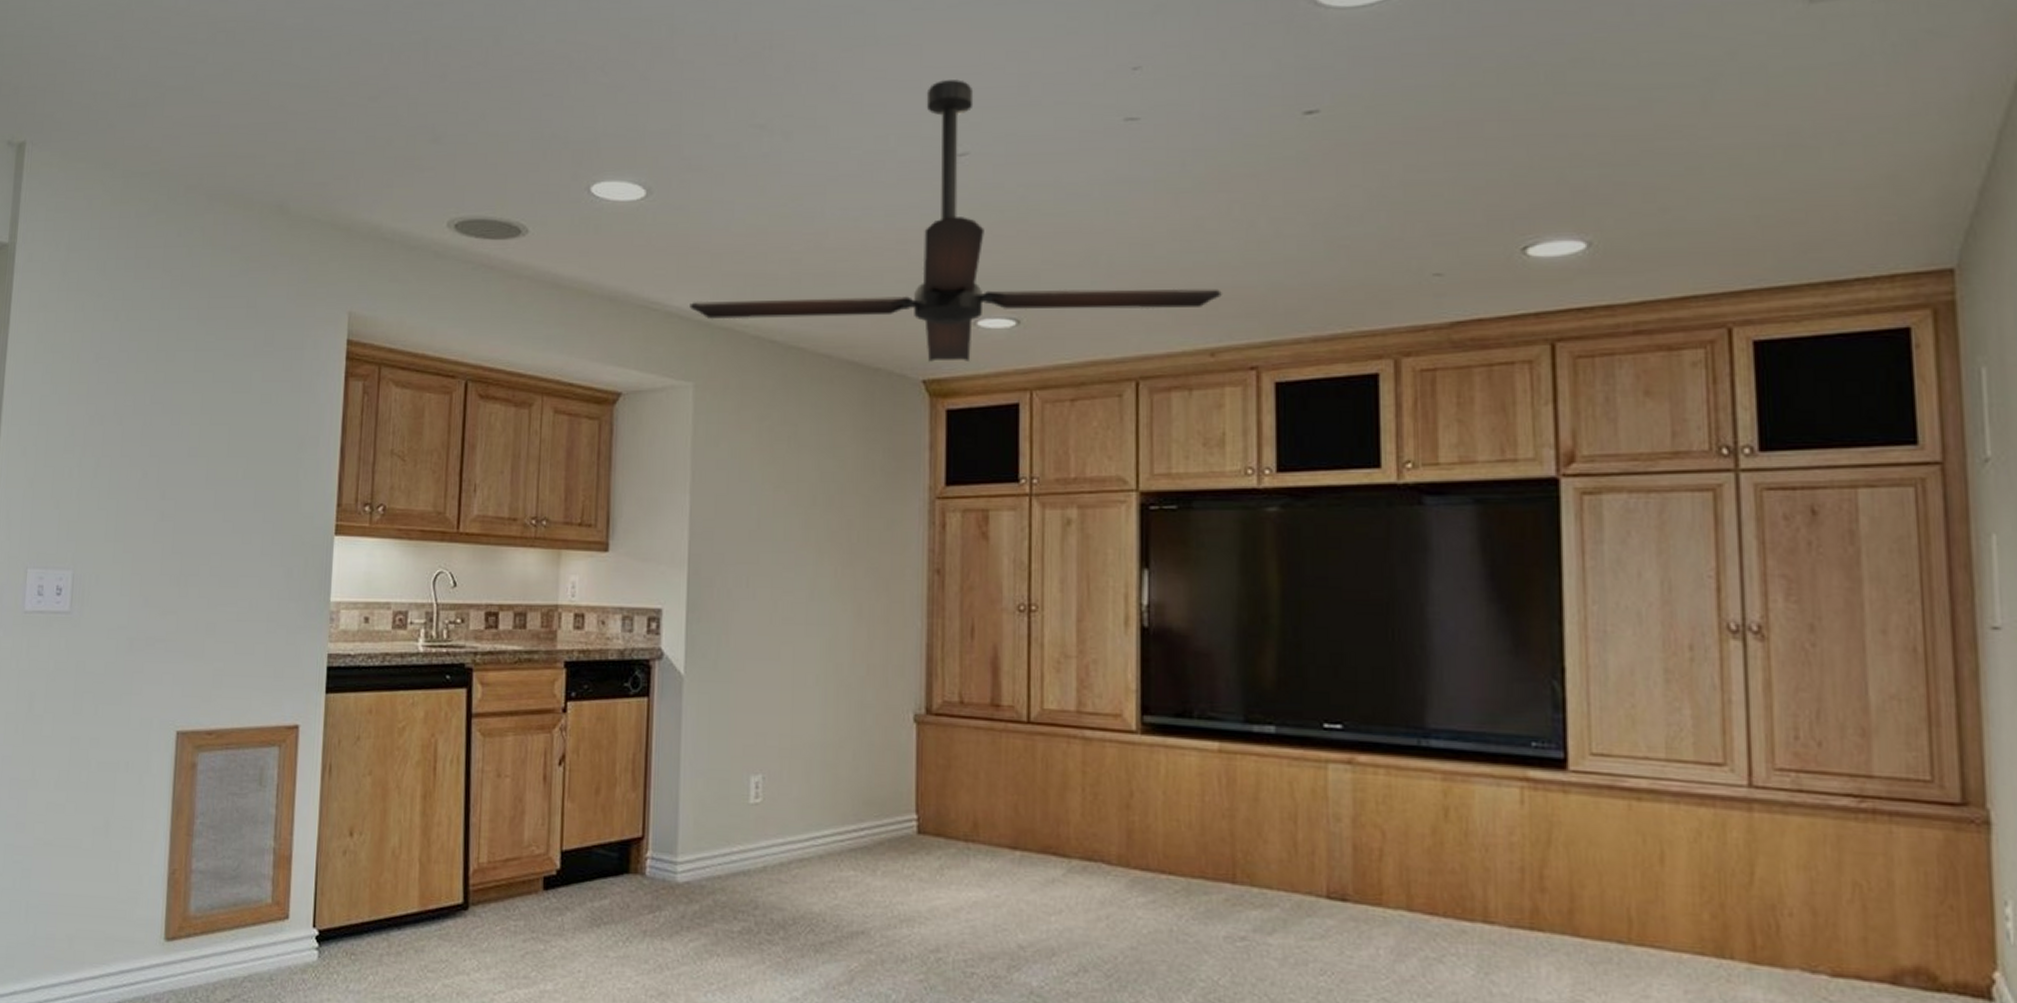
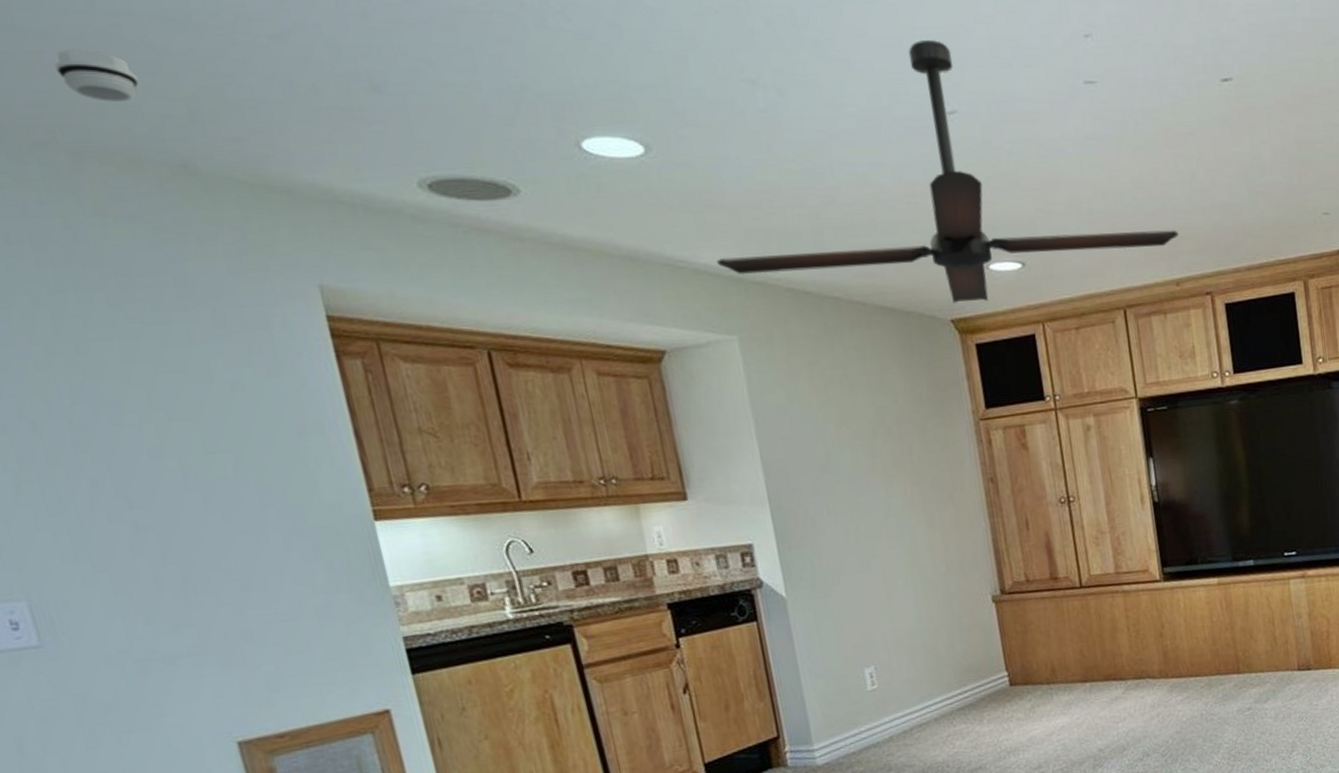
smoke detector: none [218,112,270,154] -> present [54,48,139,102]

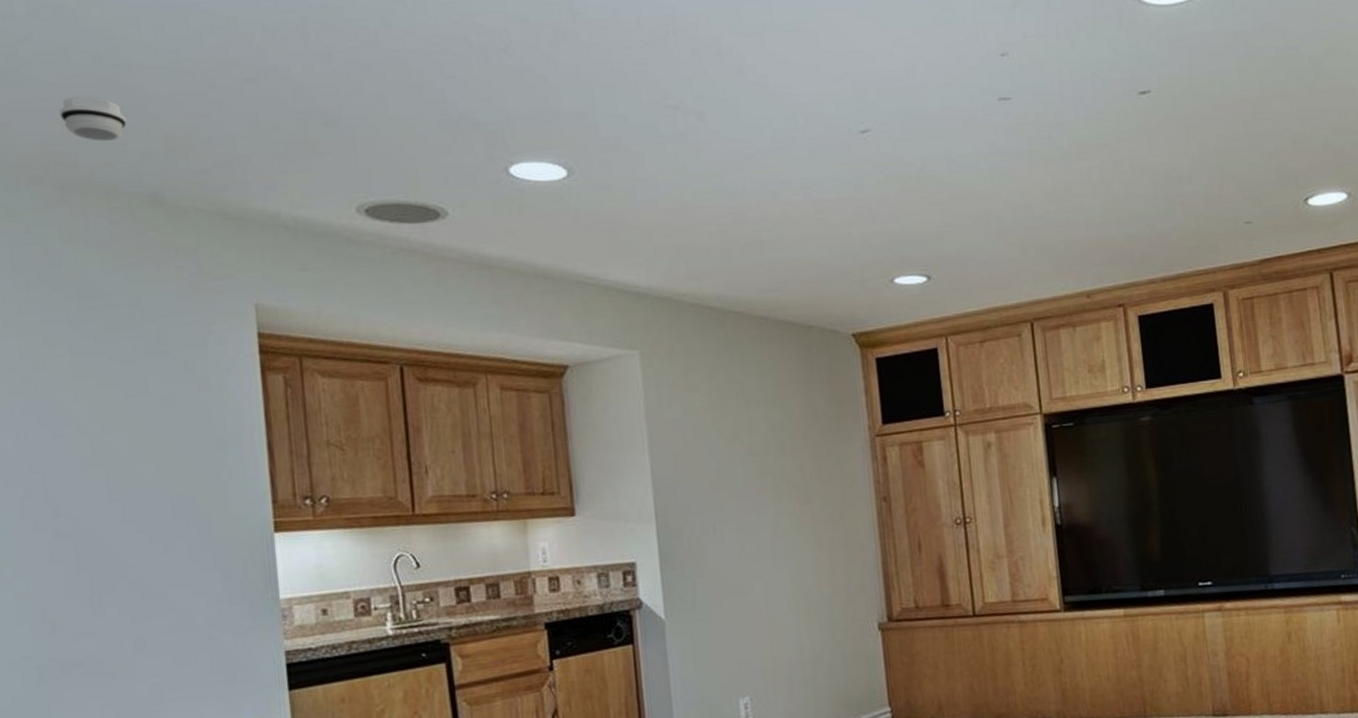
ceiling fan: present [717,40,1180,303] -> none [626,64,1092,317]

